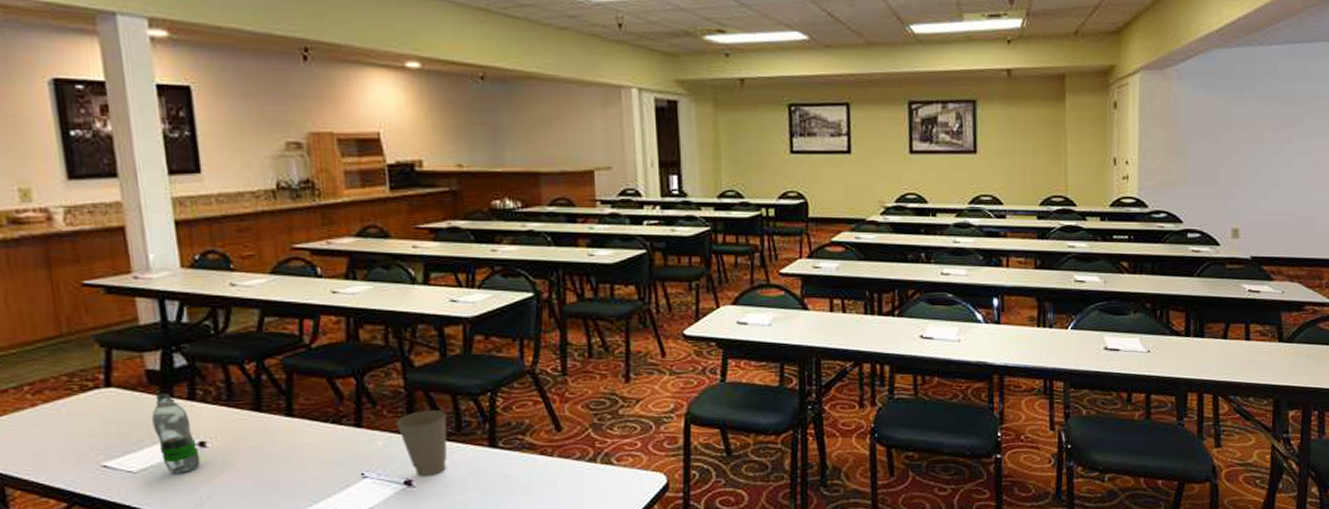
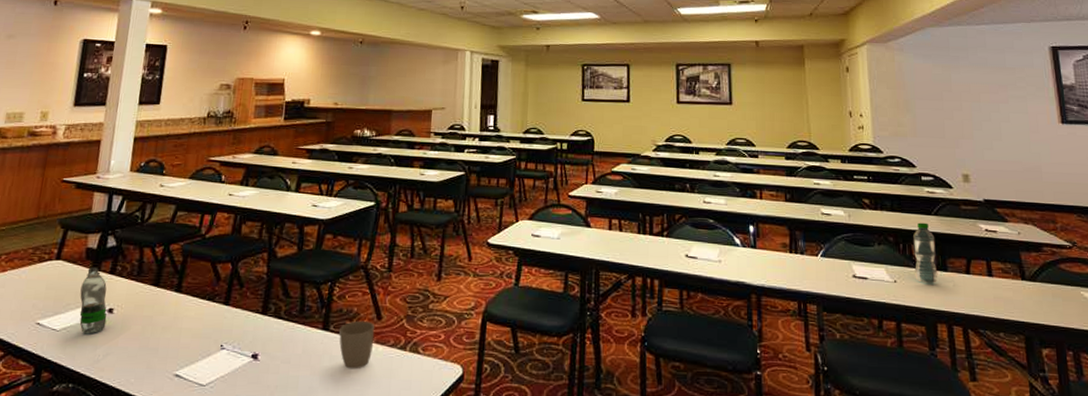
cup: present [396,410,448,477] -> none [255,294,295,353]
cup: none [511,433,556,488] -> present [339,320,375,370]
water bottle: none [1170,286,1195,351] -> present [913,222,938,283]

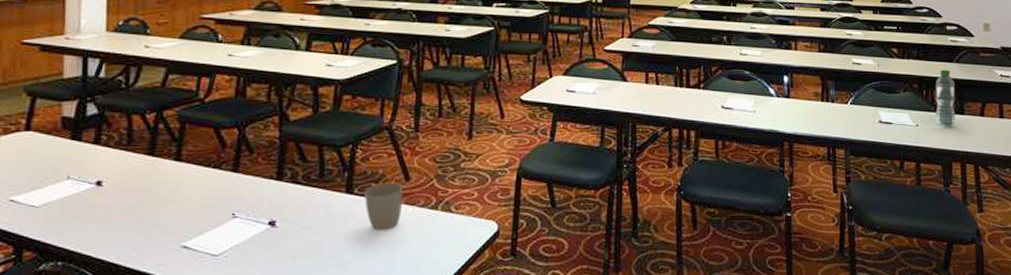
bottle: present [79,267,107,335] -> none [59,138,96,209]

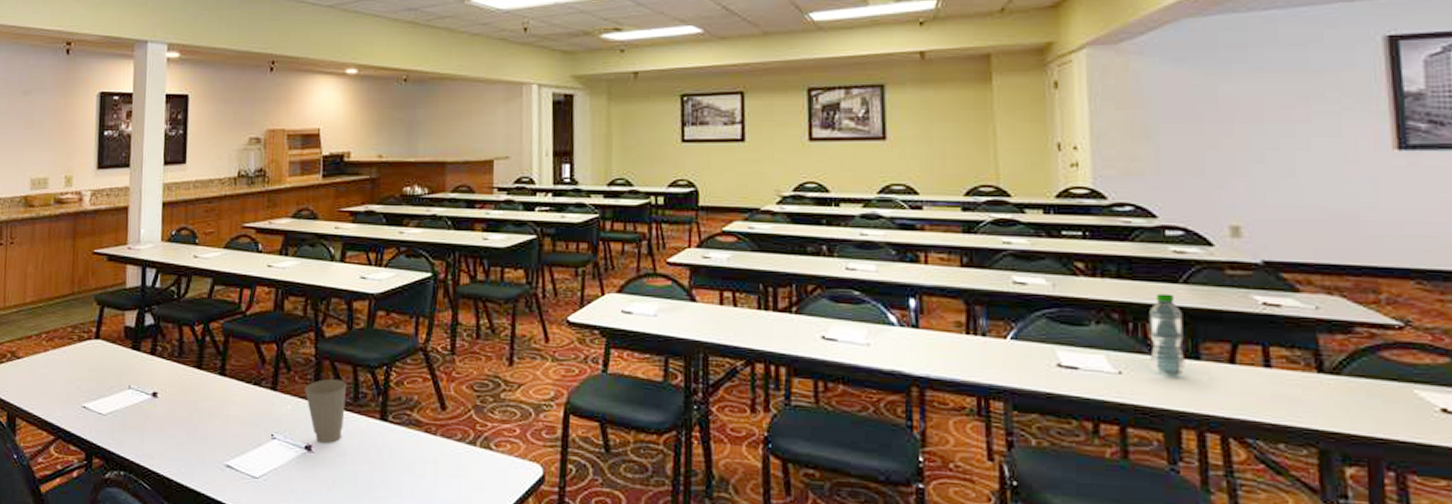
cup: none [268,159,313,219] -> present [304,379,347,444]
cup: present [364,182,404,231] -> none [399,410,440,466]

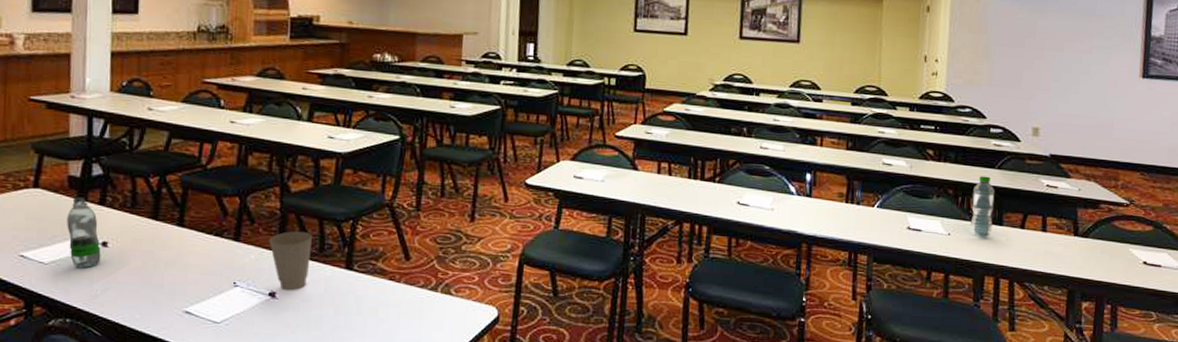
bottle: none [122,347,152,420] -> present [67,197,101,269]

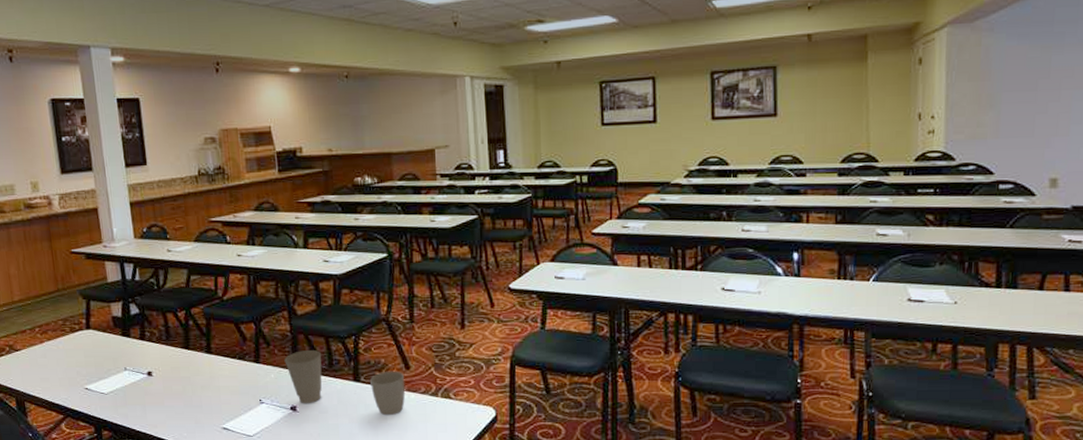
bottle: present [67,197,101,269] -> none [116,334,149,396]
cup: none [364,260,404,310] -> present [370,371,406,416]
water bottle: present [969,176,995,237] -> none [979,237,1007,302]

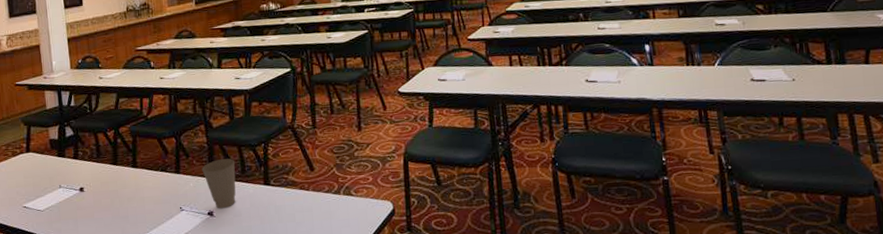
cup: present [370,371,406,416] -> none [279,173,311,215]

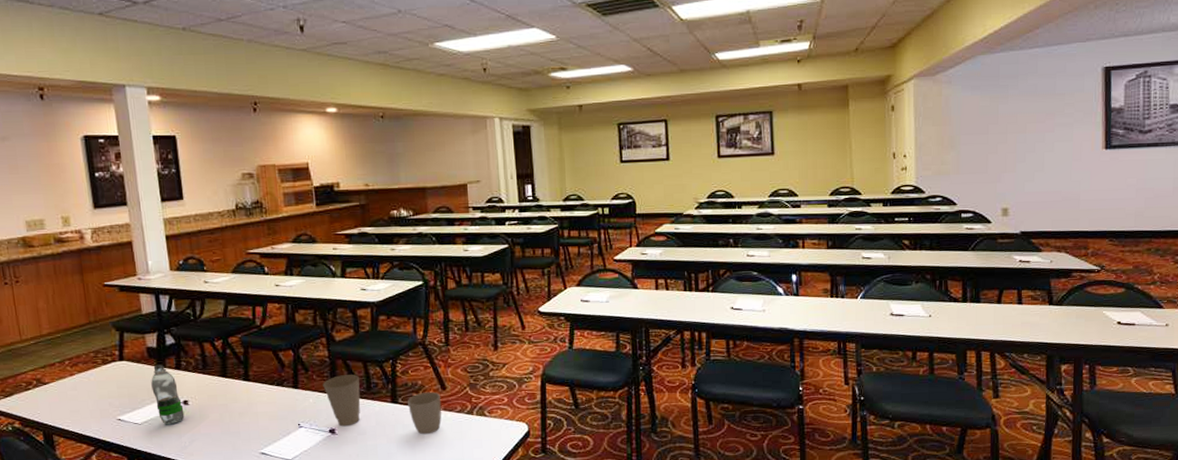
bottle: none [52,155,81,211] -> present [151,364,185,425]
cup: none [279,173,311,215] -> present [408,391,442,435]

